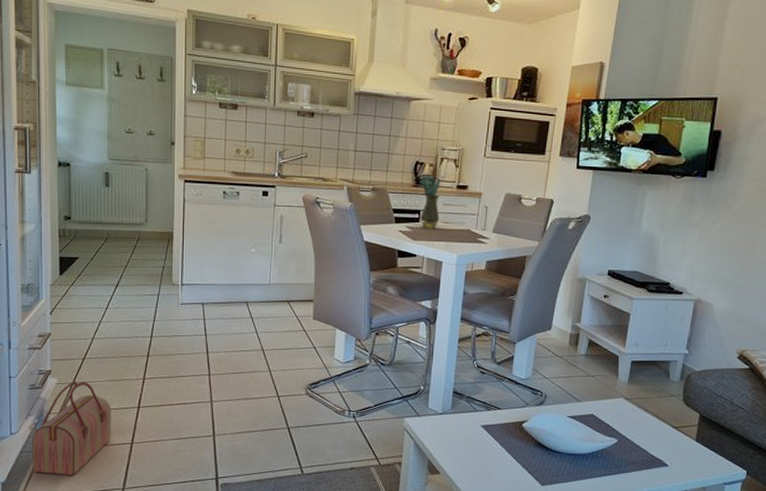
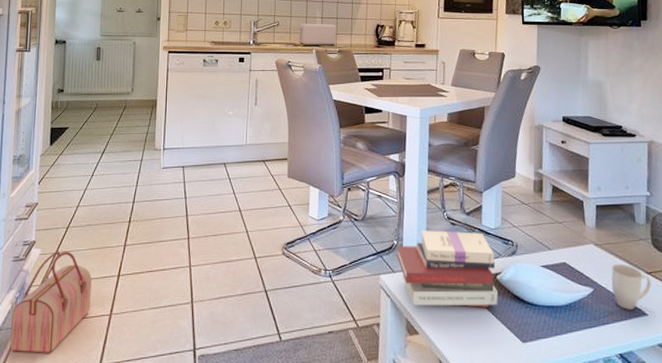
toaster: none [328,156,371,184] -> present [298,23,337,47]
vase: present [419,171,440,229] -> none [381,33,402,86]
books: none [422,378,523,454] -> present [396,231,498,309]
mug: none [636,417,676,461] -> present [611,263,651,310]

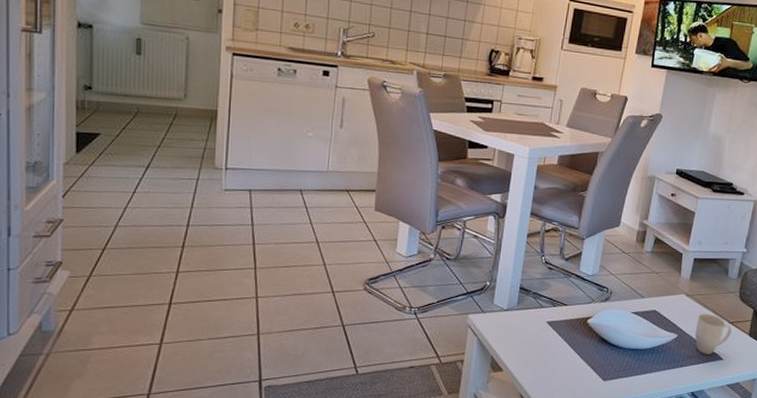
handbag: present [10,251,92,353] -> none [35,274,137,381]
toaster: present [298,23,337,47] -> none [397,37,444,70]
books: present [396,231,498,309] -> none [488,273,588,350]

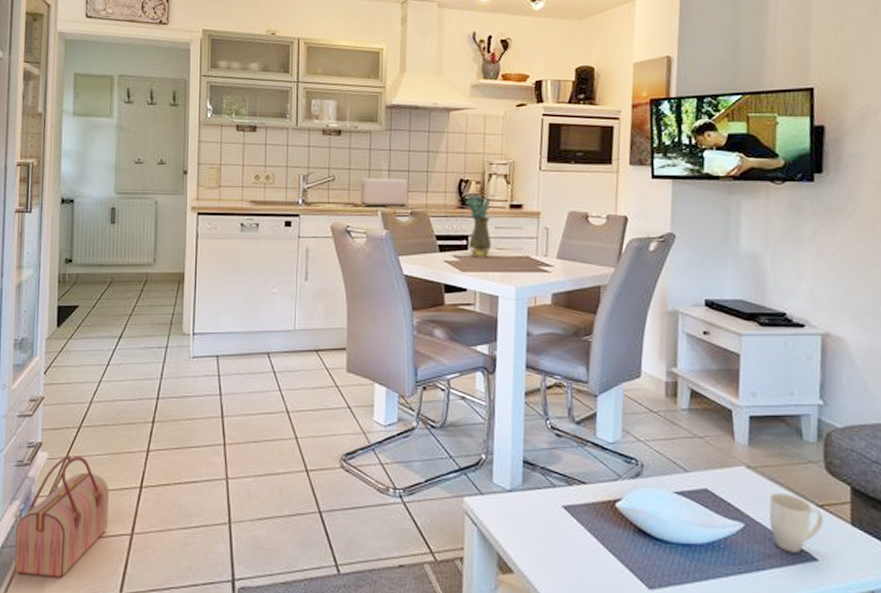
handbag: none [35,274,137,381] -> present [14,455,109,577]
toaster: none [397,37,444,70] -> present [359,177,408,208]
vase: none [493,59,515,121] -> present [465,190,492,258]

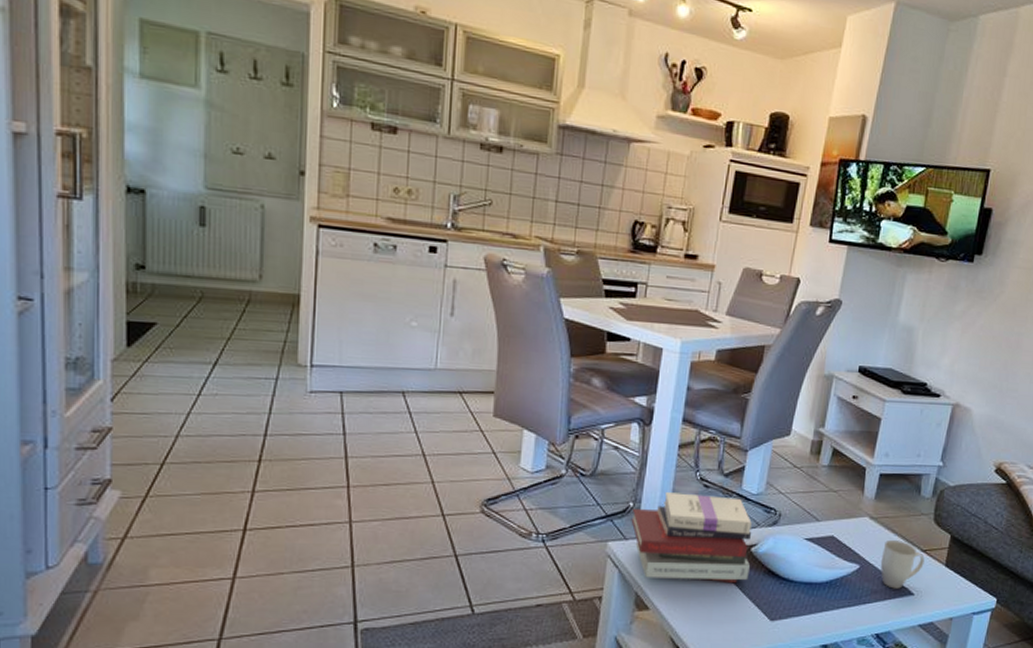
handbag: present [14,455,109,577] -> none [80,494,204,623]
toaster: present [359,177,408,208] -> none [520,206,577,246]
vase: present [465,190,492,258] -> none [637,233,664,307]
books: none [484,443,617,545] -> present [631,492,752,584]

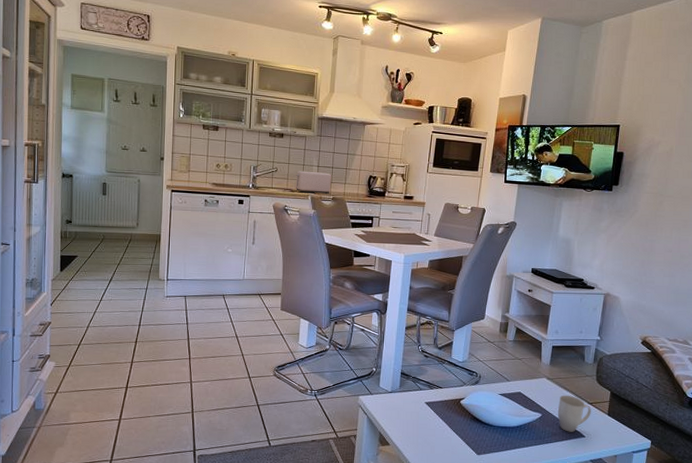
toaster: none [520,206,577,246] -> present [295,171,332,195]
books: present [631,492,752,584] -> none [374,361,461,427]

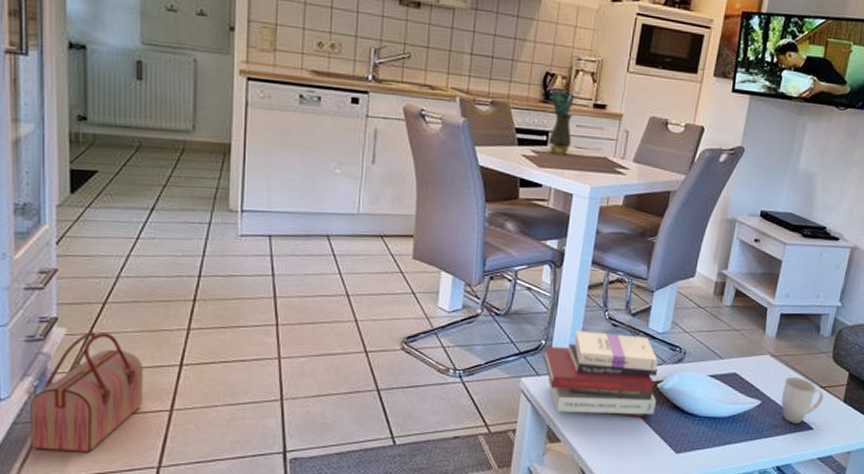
handbag: none [30,364,102,449] -> present [30,331,143,452]
toaster: present [295,171,332,195] -> none [437,59,491,96]
vase: none [372,184,390,233] -> present [548,84,574,155]
books: none [374,361,461,427] -> present [543,331,658,418]

